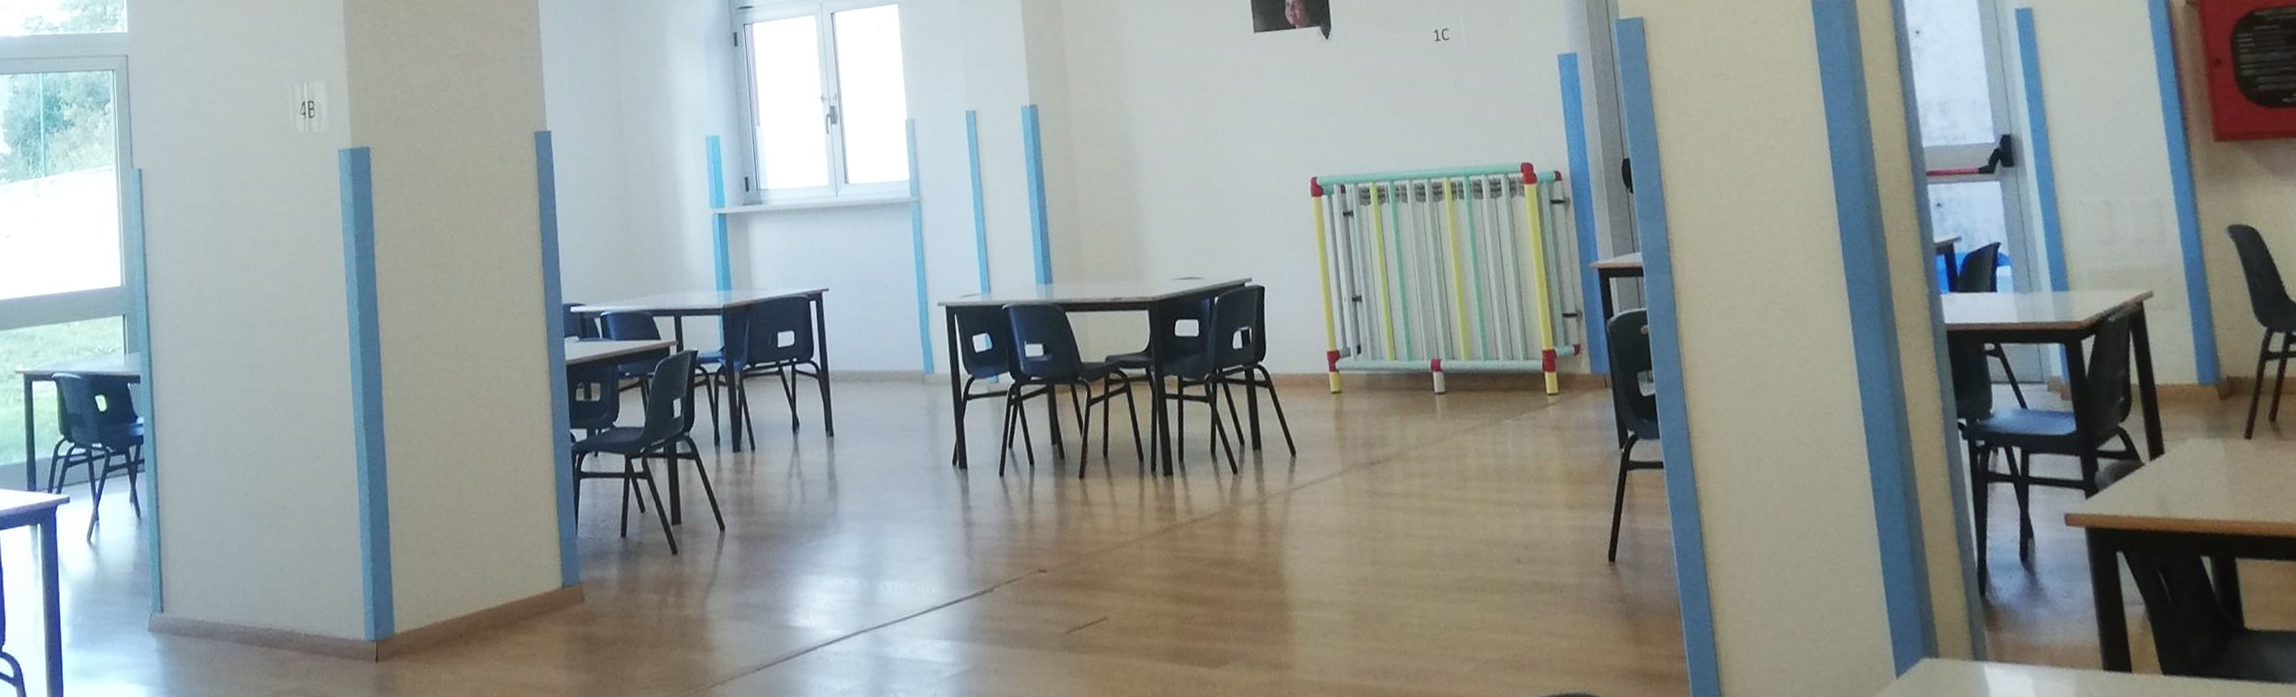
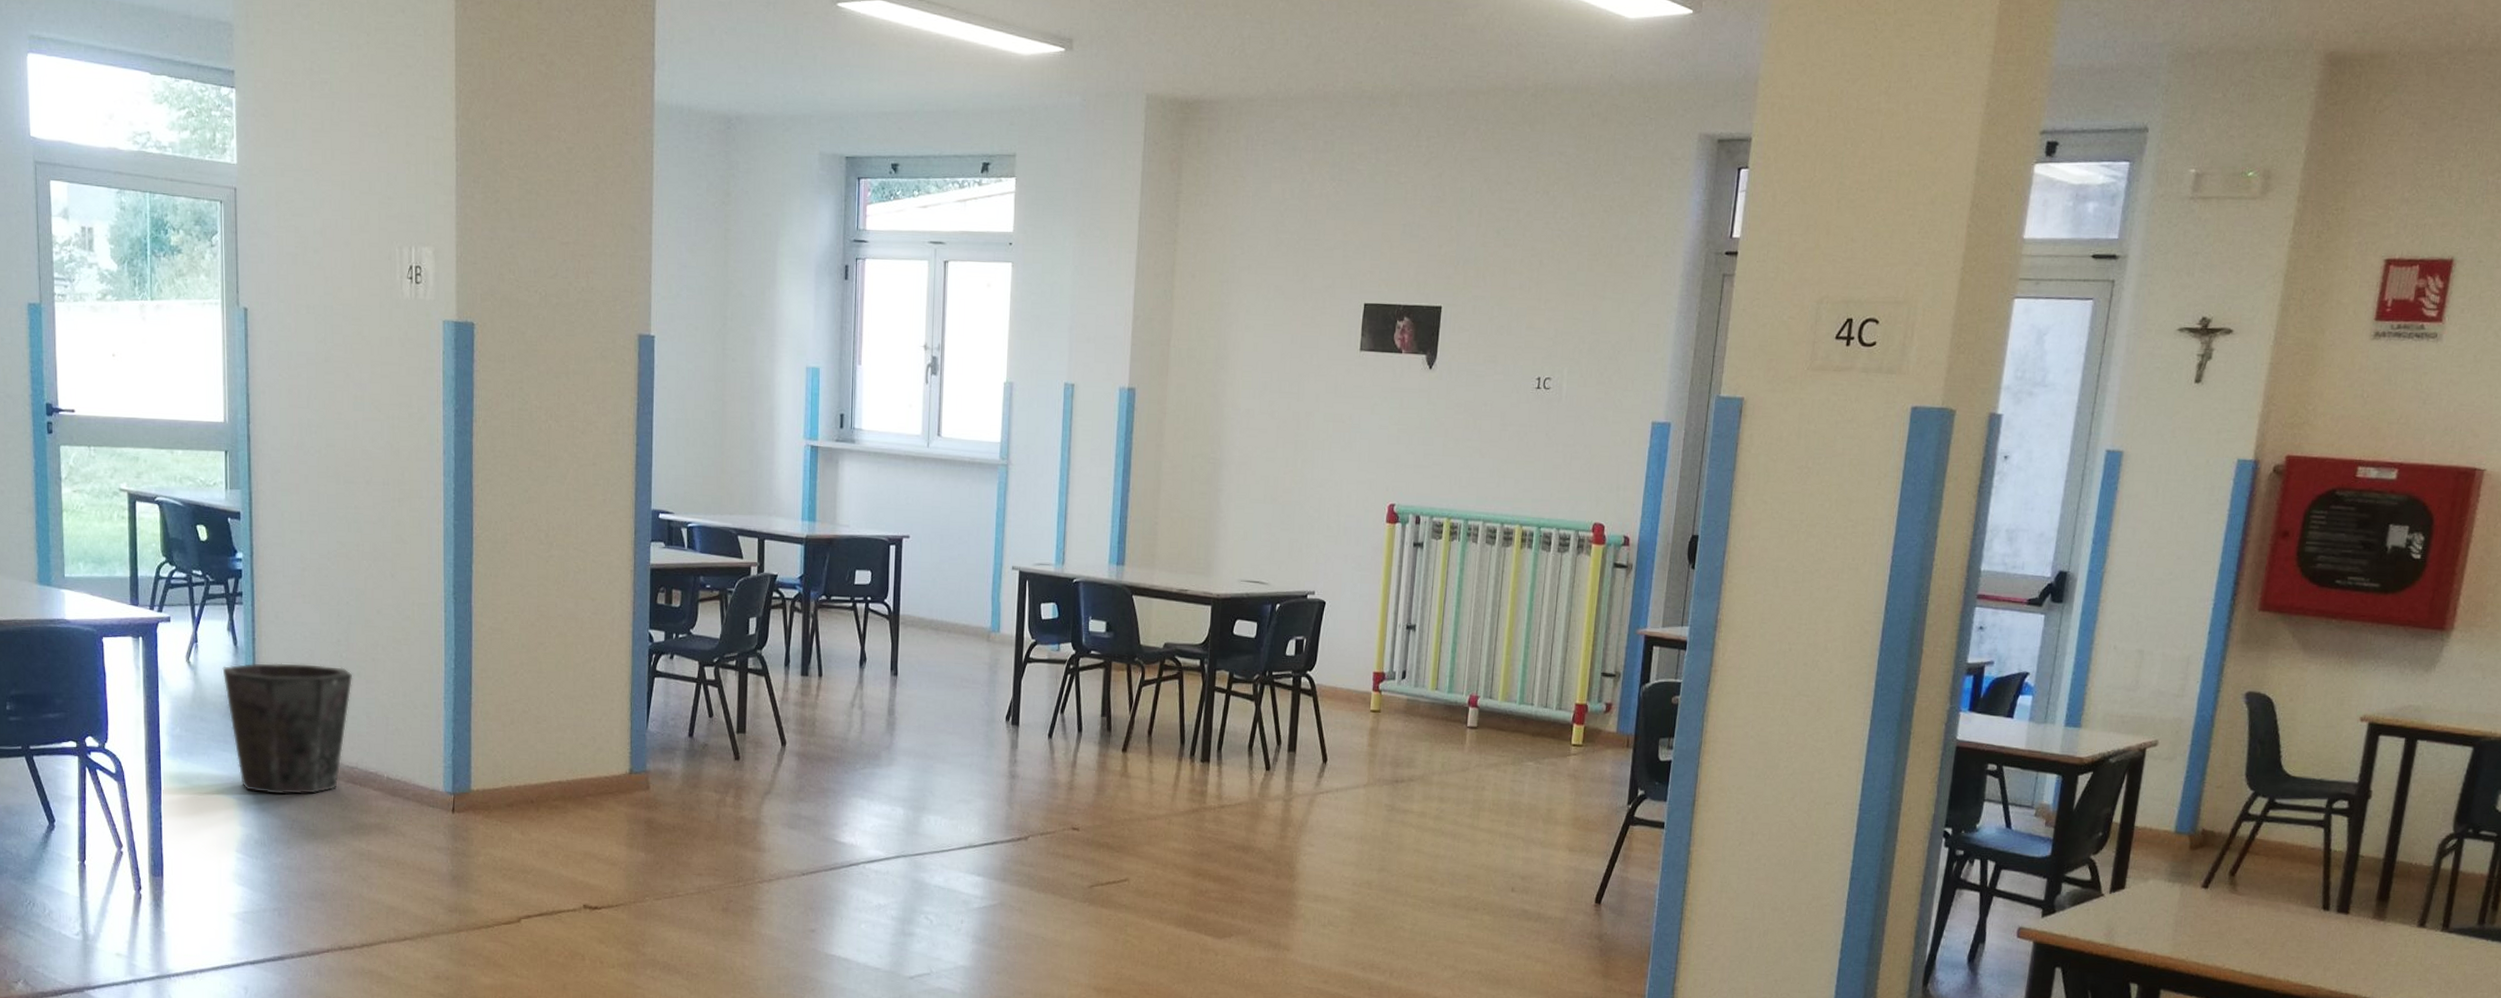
waste bin: none [125,522,264,674] -> present [222,663,353,795]

